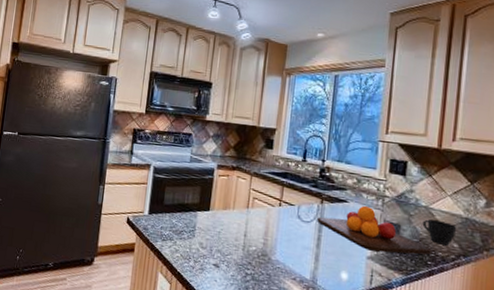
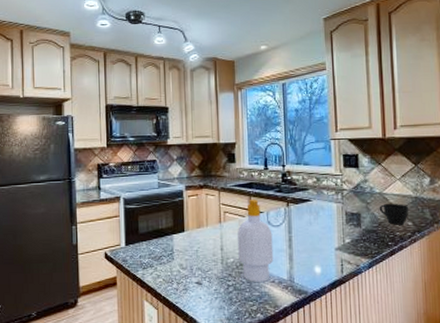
soap bottle: none [261,190,301,278] -> present [238,200,274,283]
chopping board: present [317,205,433,255] -> none [286,201,392,242]

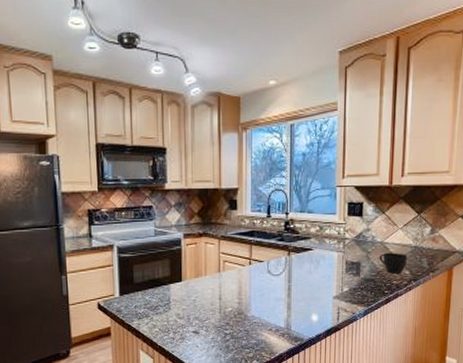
soap bottle: present [238,200,274,283] -> none [237,248,272,331]

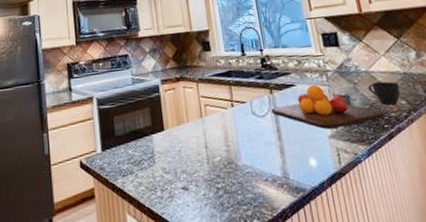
chopping board: none [286,250,389,291] -> present [271,84,386,129]

